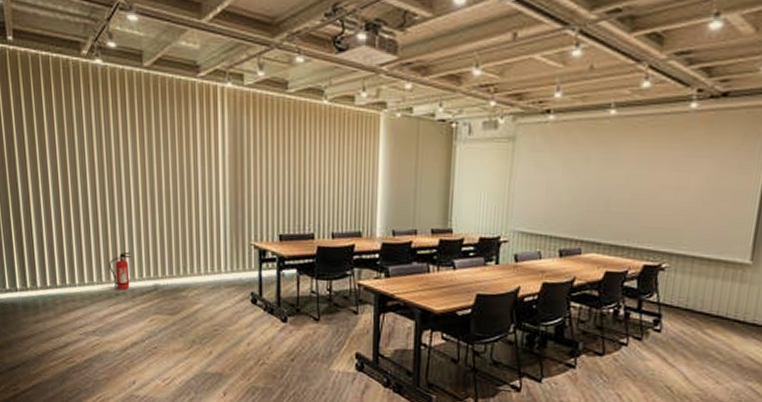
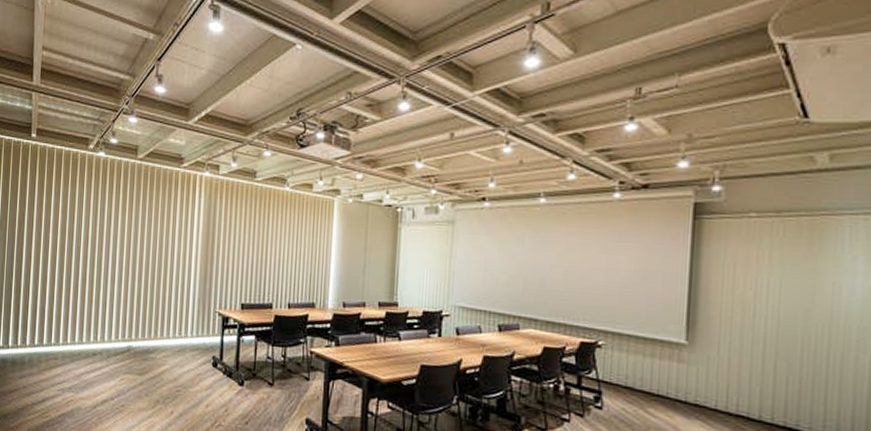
fire extinguisher: present [108,251,132,291] -> none [89,315,111,351]

